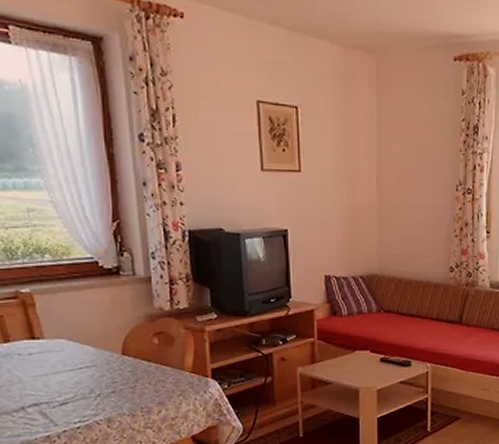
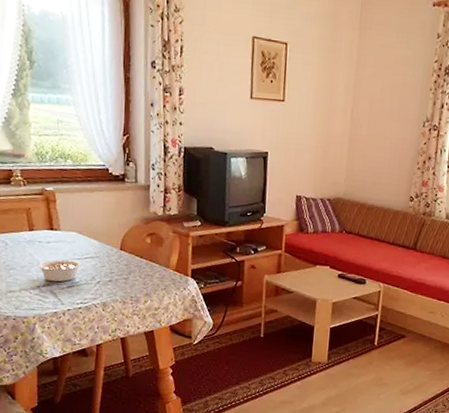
legume: none [18,372,82,401] -> present [37,259,86,282]

